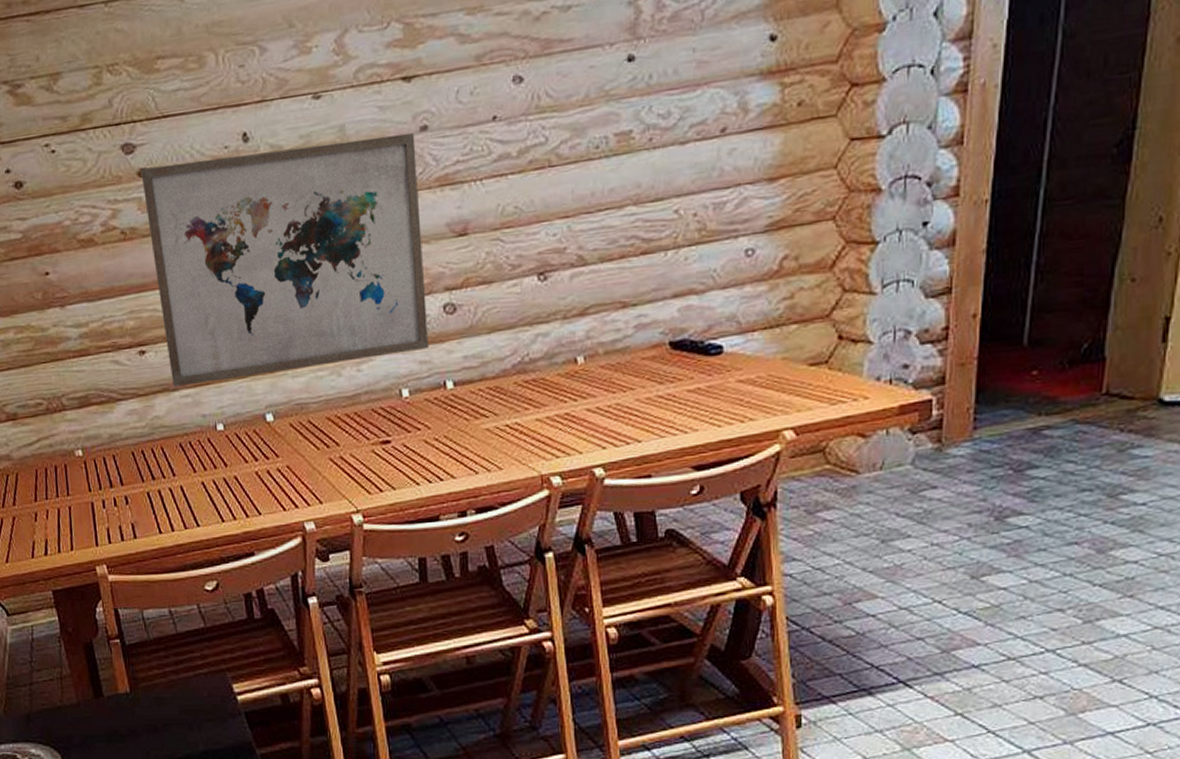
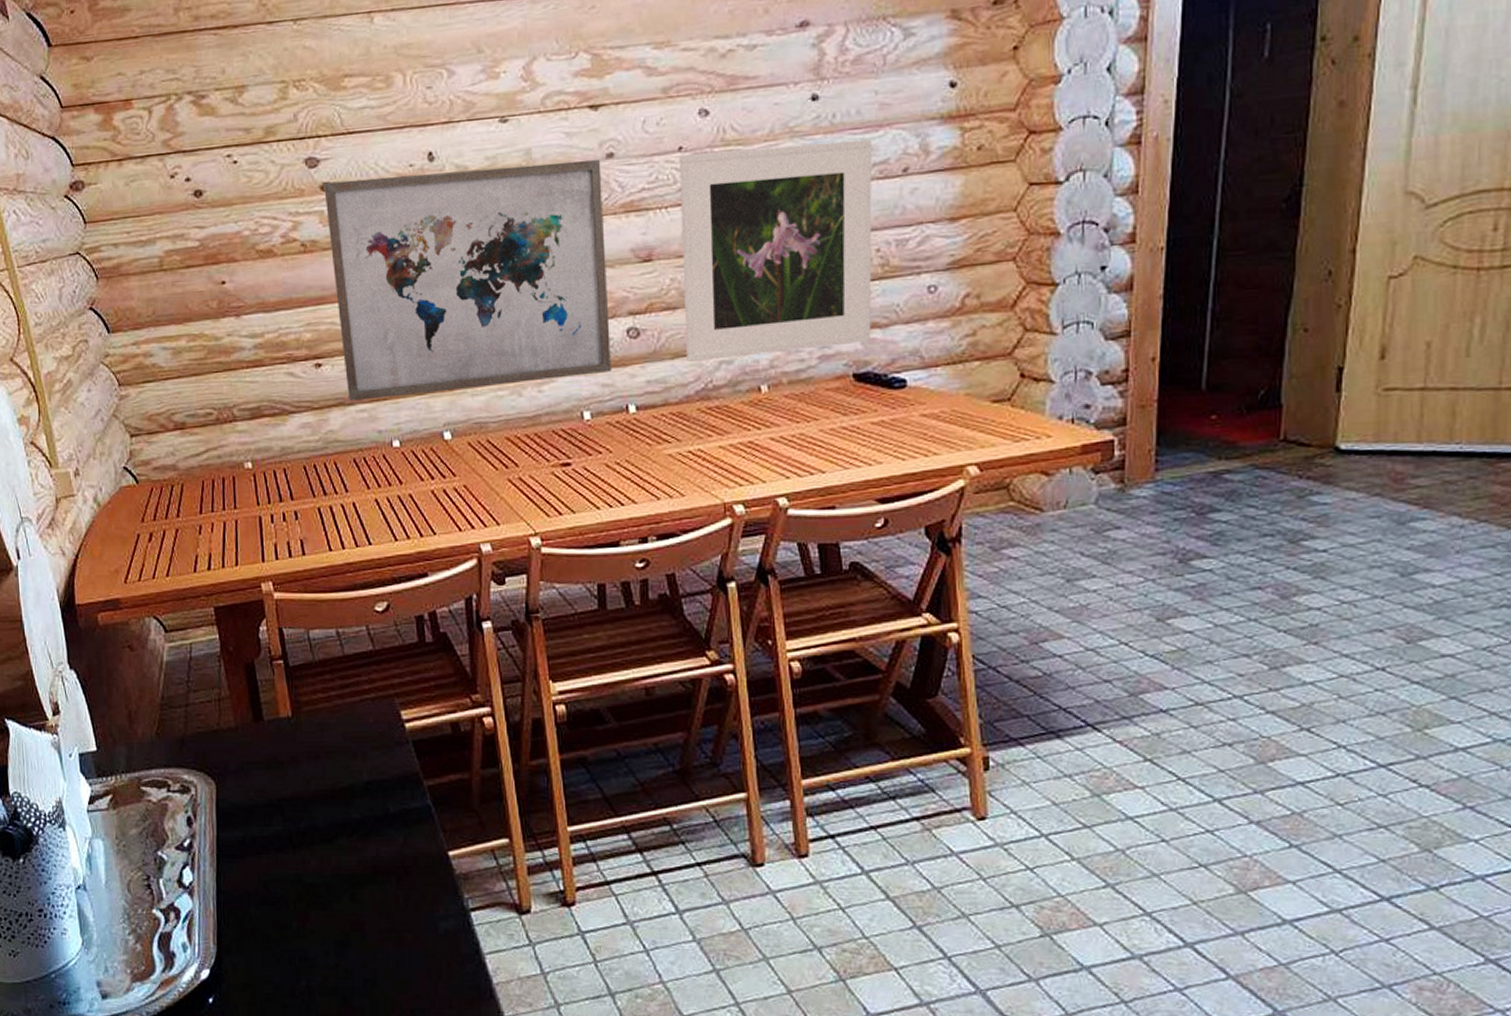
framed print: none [493,100,690,335] -> present [679,139,873,362]

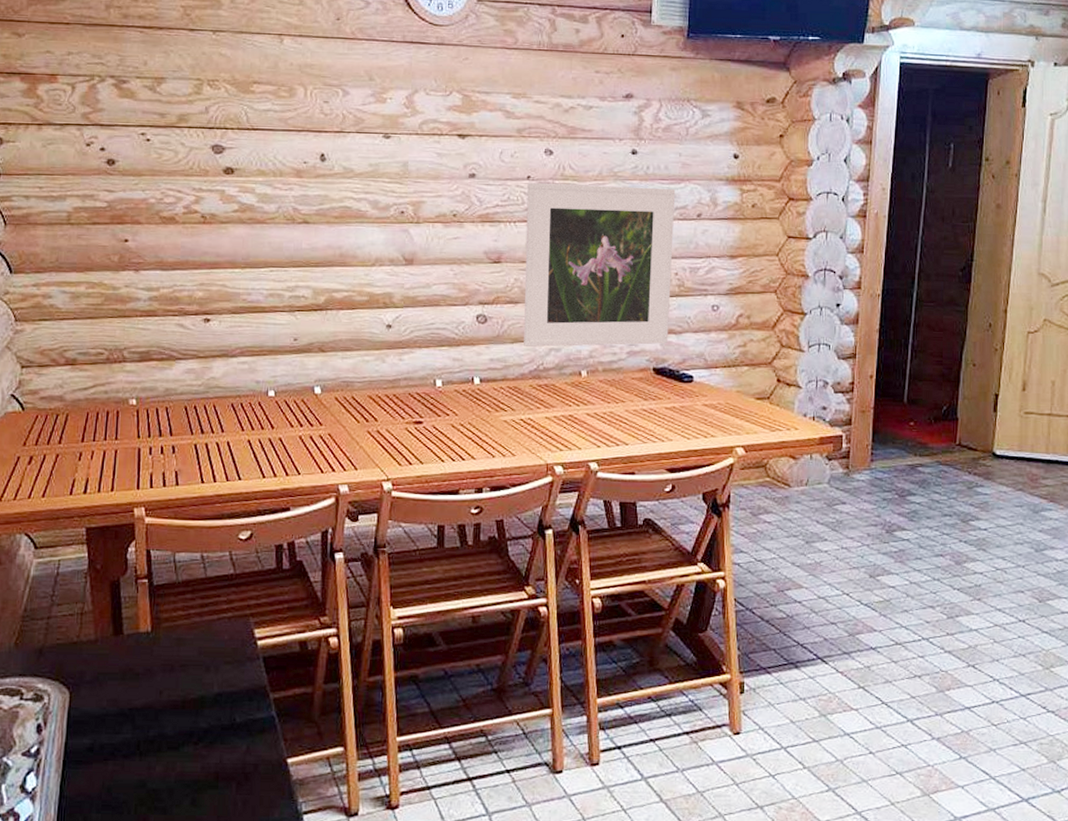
wall art: present [323,160,611,401] -> none [226,167,465,354]

